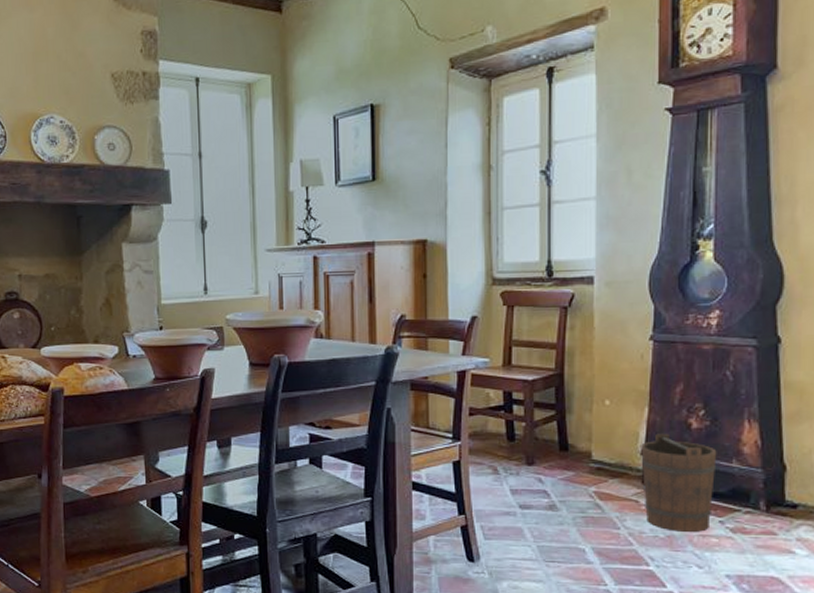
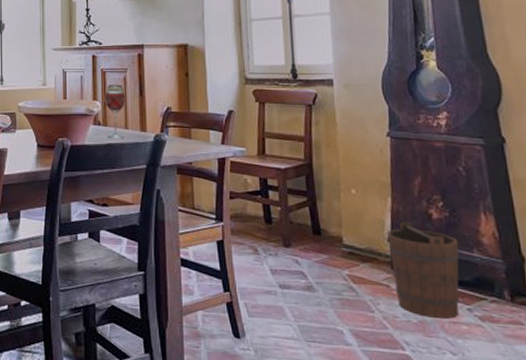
wineglass: none [327,290,352,354] -> present [104,84,125,139]

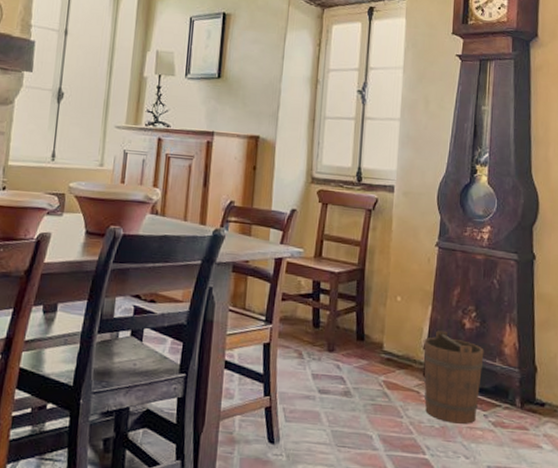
wineglass: present [104,84,125,139] -> none [163,171,188,232]

